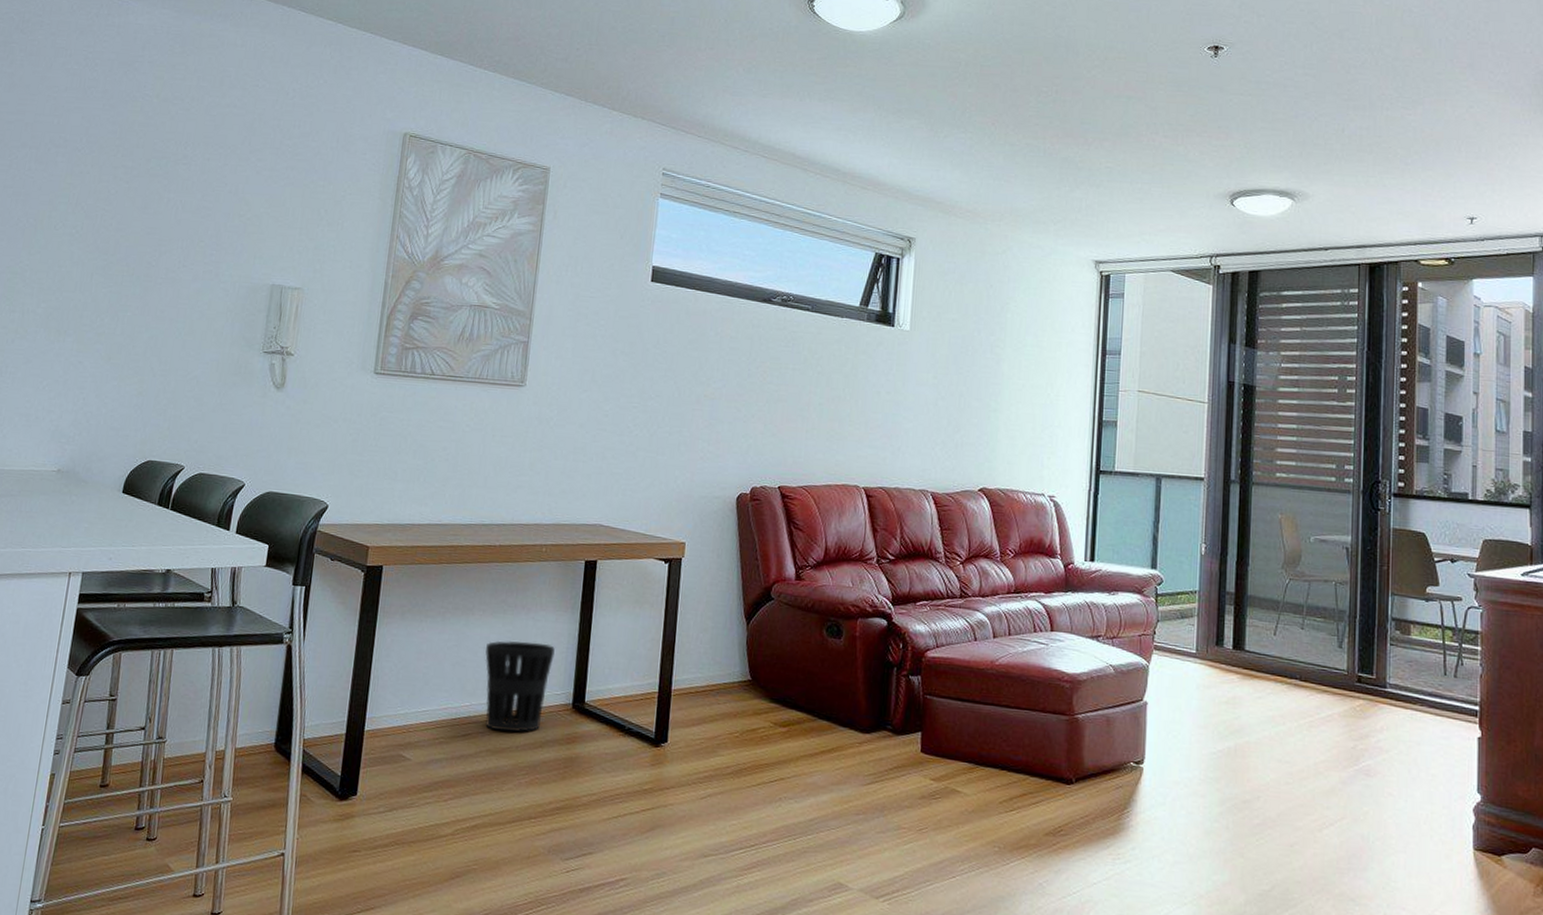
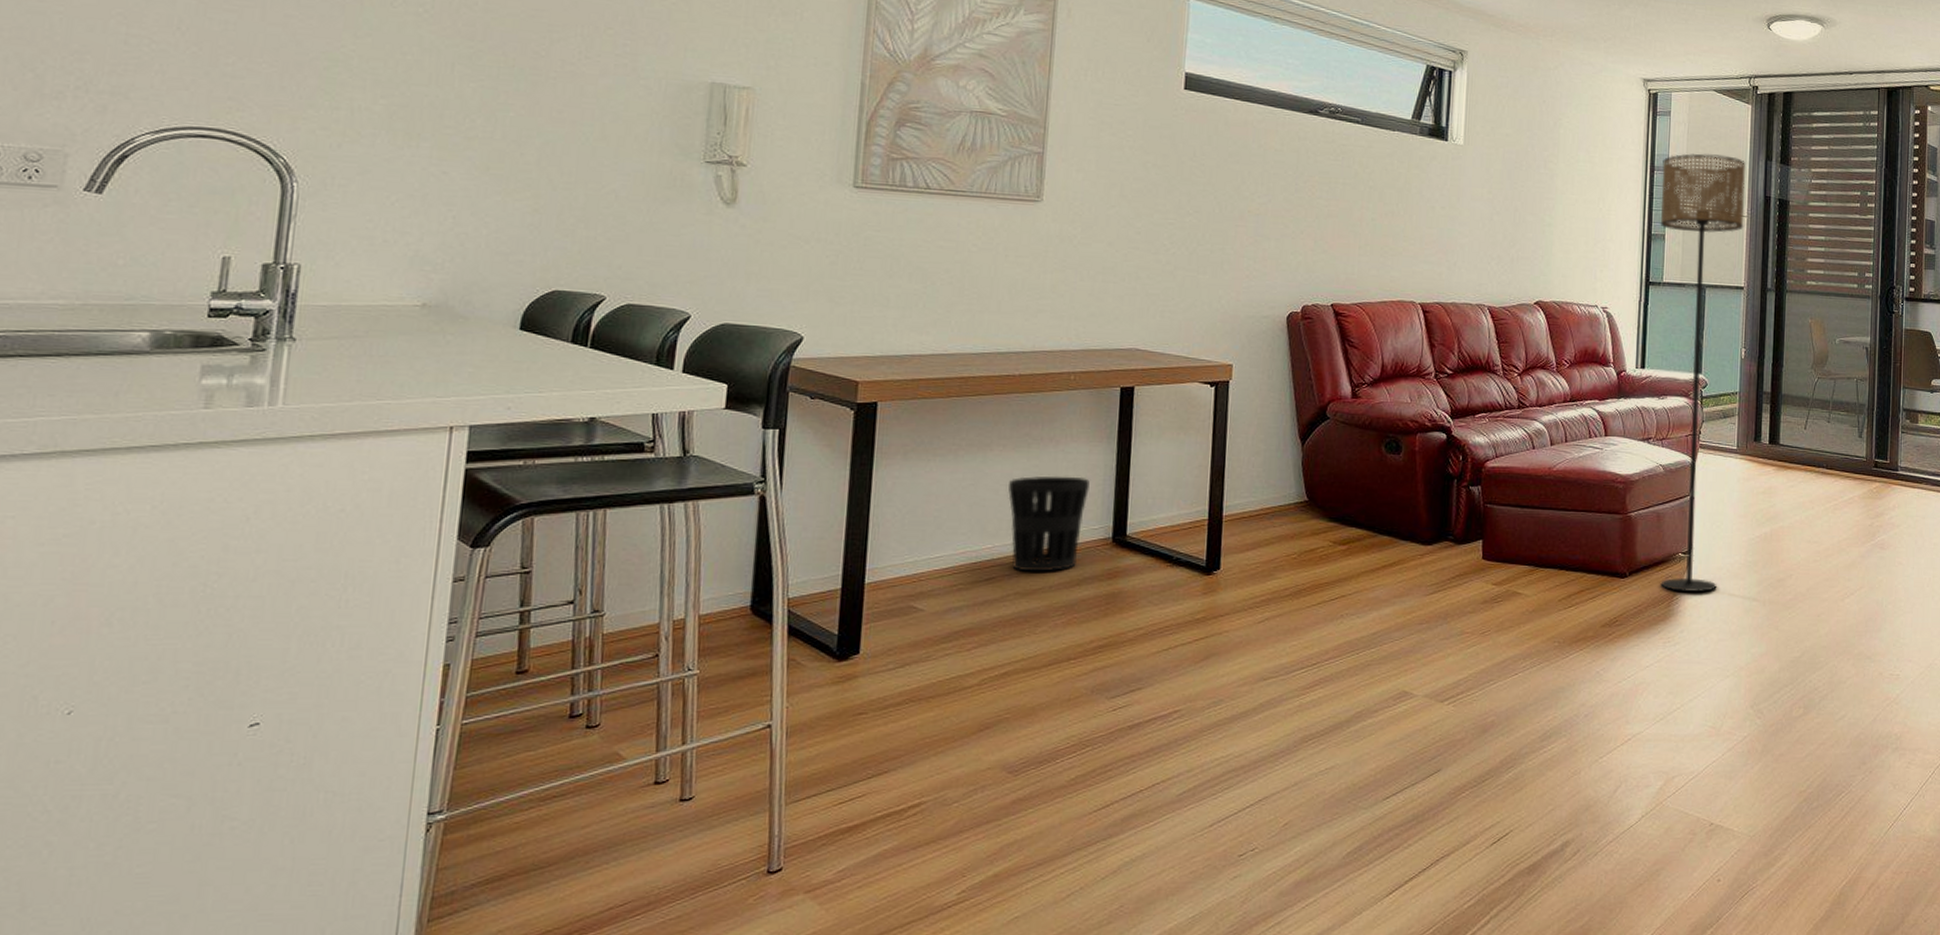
floor lamp: none [1110,336,1206,807] -> present [1660,153,1745,592]

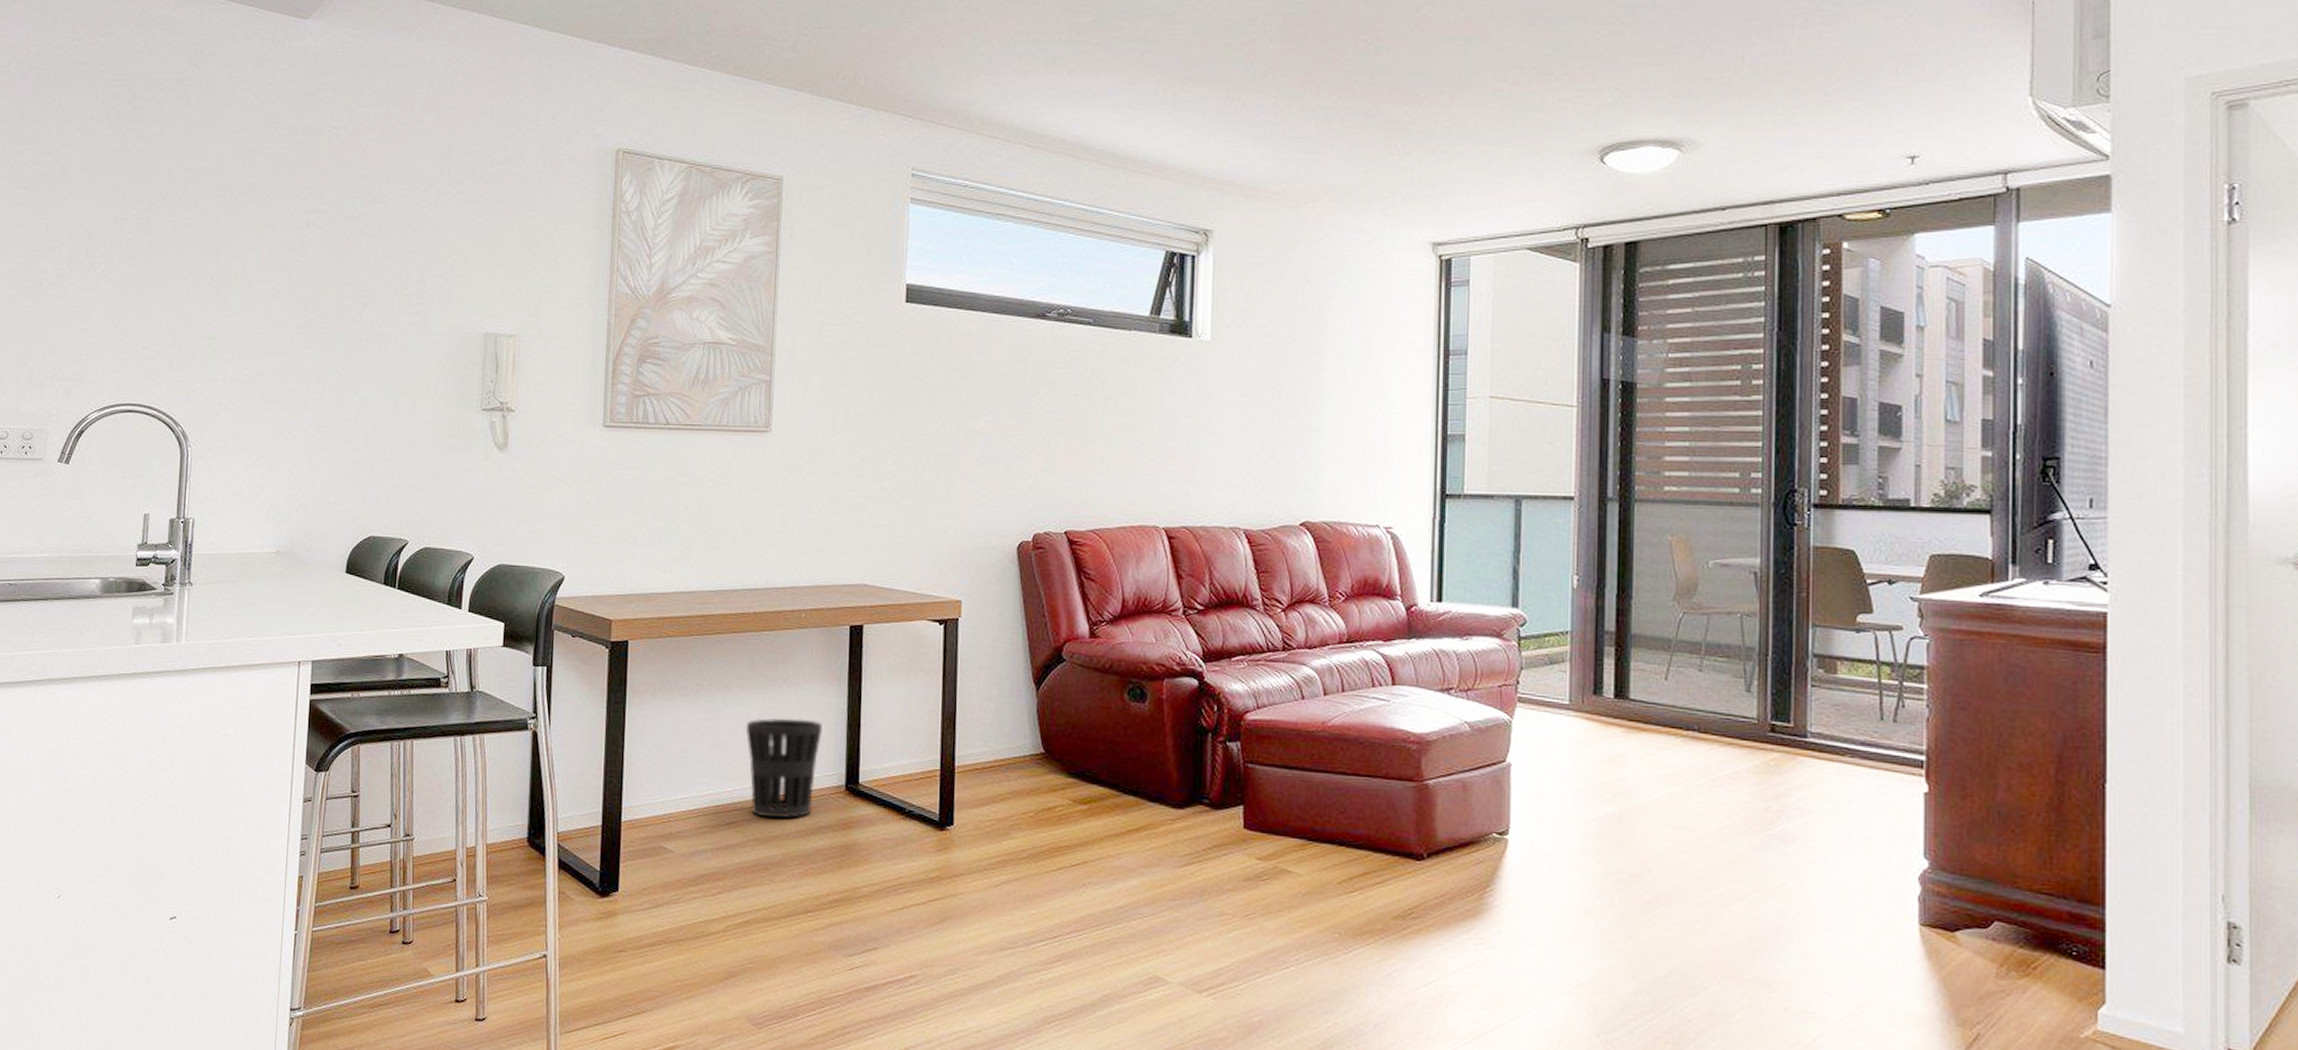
floor lamp: present [1660,153,1745,592] -> none [1458,330,1573,884]

